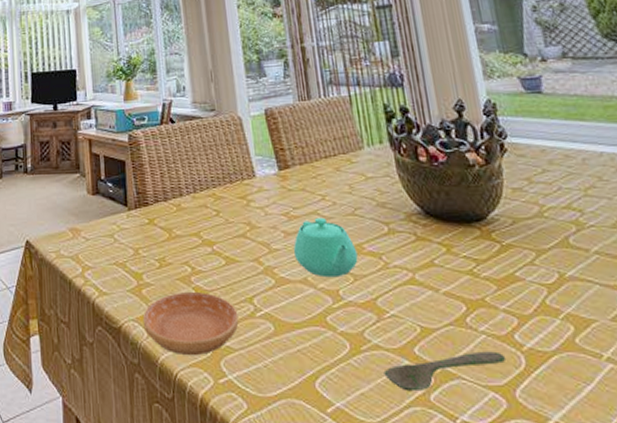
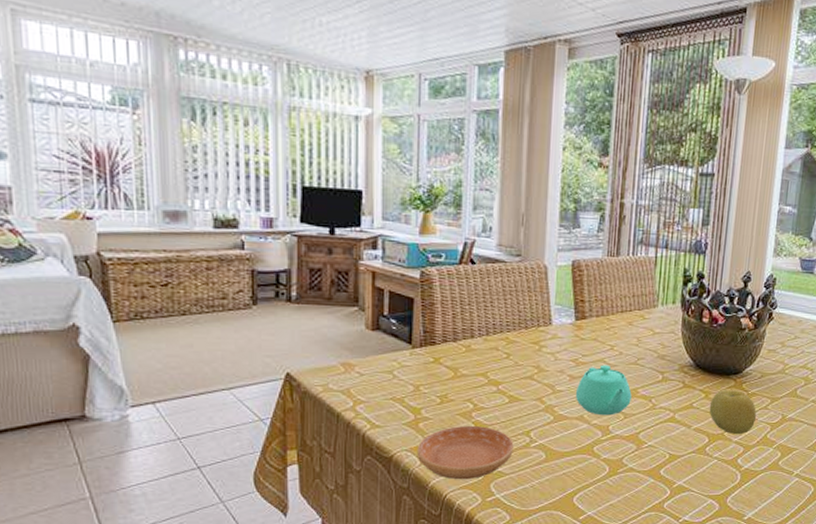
spoon: present [383,351,507,392] -> none [632,471,728,502]
fruit: none [455,241,524,301] -> present [709,390,756,435]

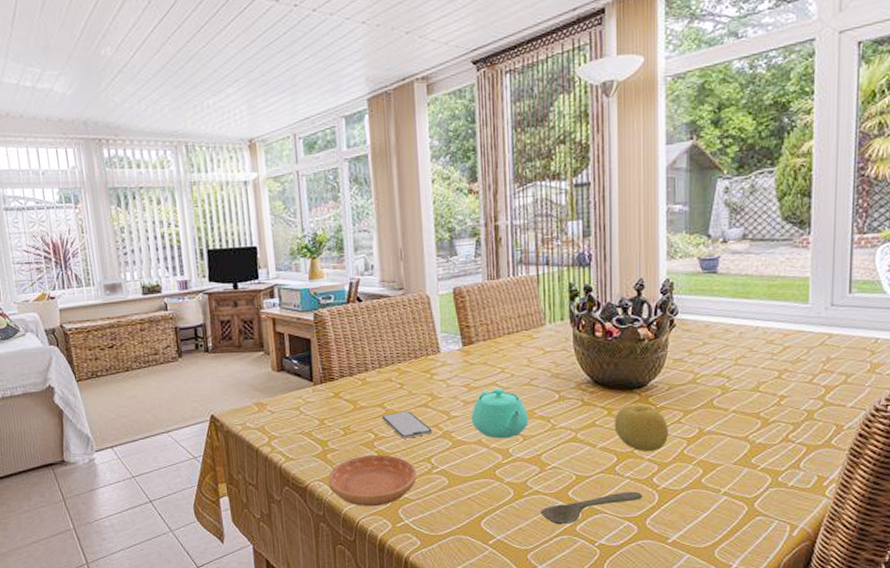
smartphone: none [483,382,535,410] -> present [381,410,432,439]
spoon: none [632,471,728,502] -> present [540,491,643,525]

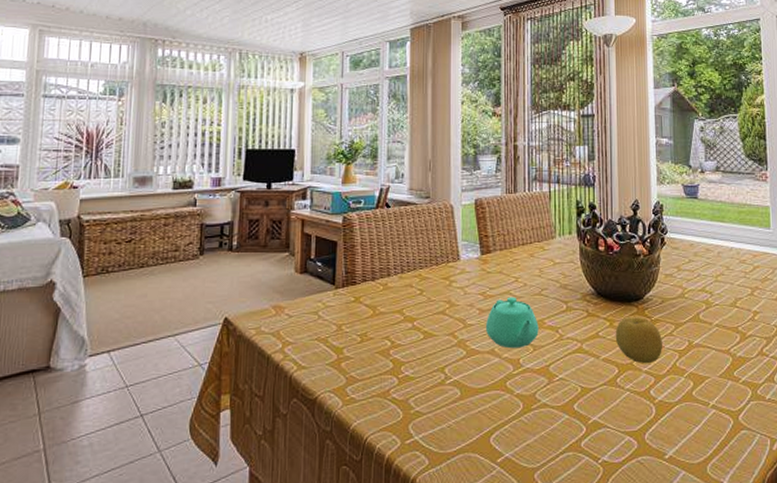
saucer: present [327,455,417,507] -> none [339,364,430,422]
smartphone: present [381,410,432,439] -> none [399,317,448,347]
spoon: present [540,491,643,525] -> none [547,404,642,440]

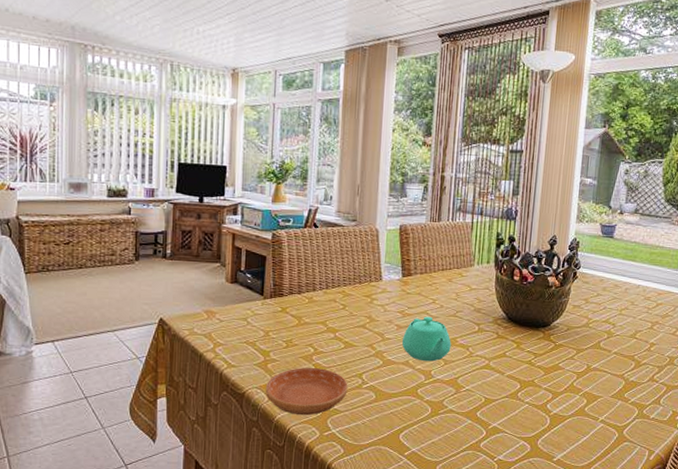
saucer: none [339,364,430,422] -> present [265,368,348,416]
fruit: present [615,317,662,364] -> none [520,341,563,382]

